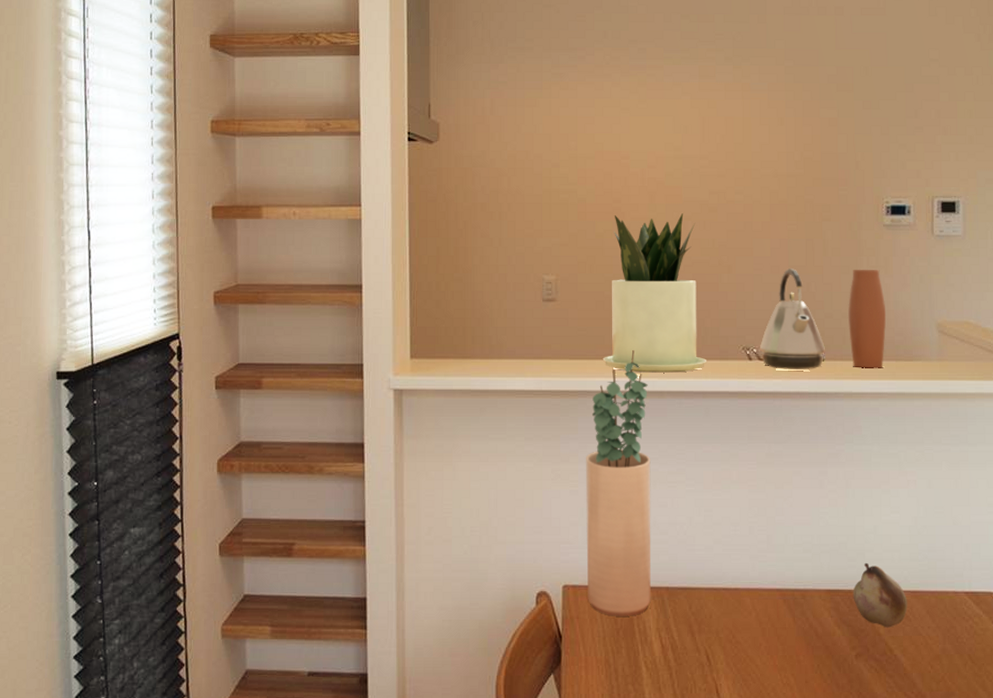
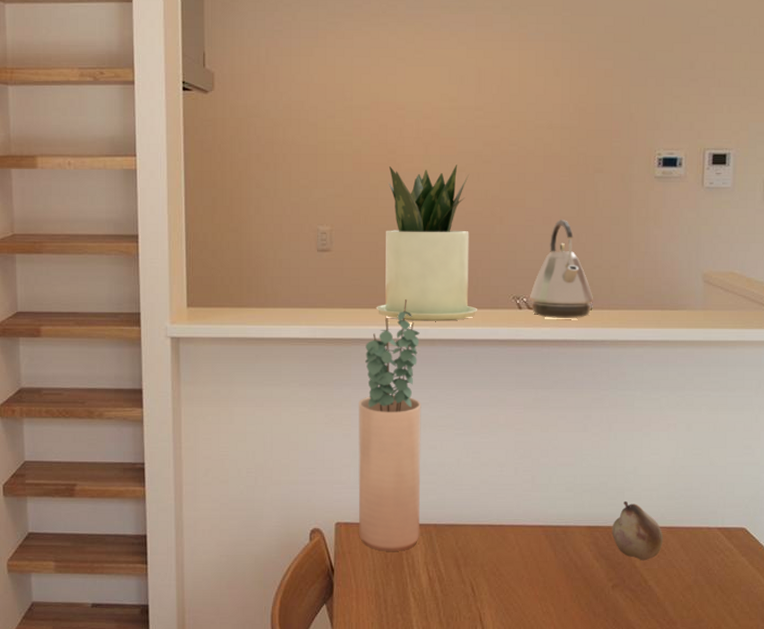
vase: present [847,269,887,369] -> none [616,220,654,318]

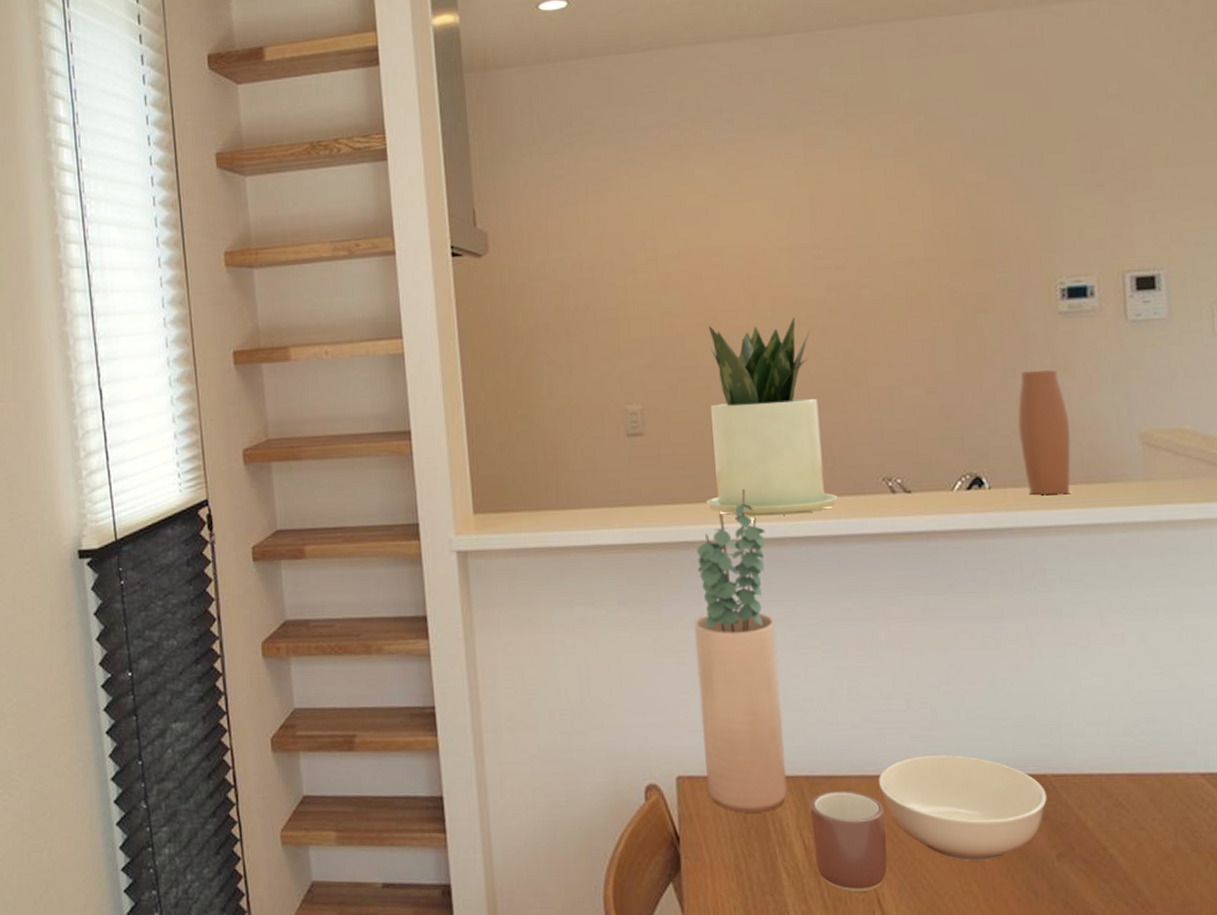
mug: none [435,536,491,612] -> present [809,790,888,892]
bowl: none [488,510,609,589] -> present [878,755,1047,861]
kettle: present [529,220,593,318] -> none [904,376,991,503]
fruit: present [611,500,663,561] -> none [1048,739,1124,821]
vase: none [616,220,654,318] -> present [1017,369,1071,496]

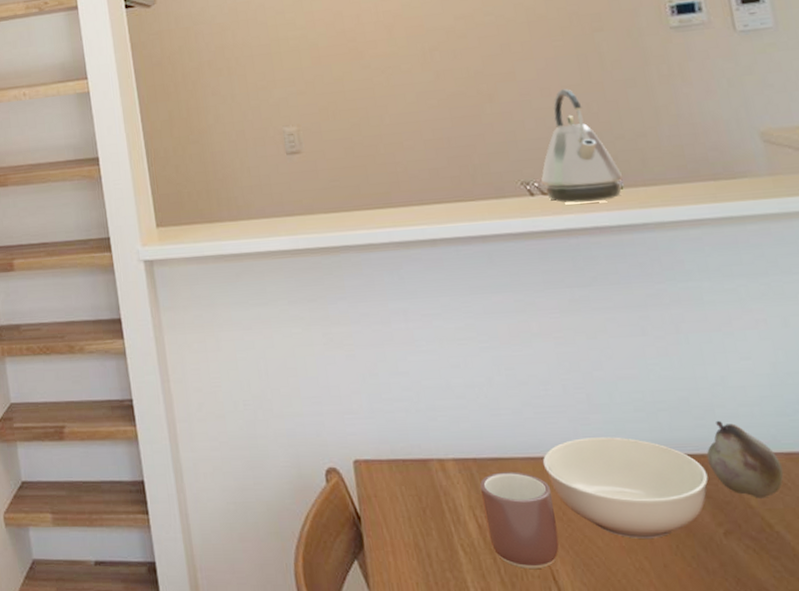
vase: present [694,488,787,813] -> none [356,196,458,494]
planter: present [706,317,839,516] -> none [352,44,482,221]
kettle: none [904,376,991,503] -> present [540,89,622,203]
vase: present [1017,369,1071,496] -> none [640,78,699,194]
fruit: none [1048,739,1124,821] -> present [706,420,784,499]

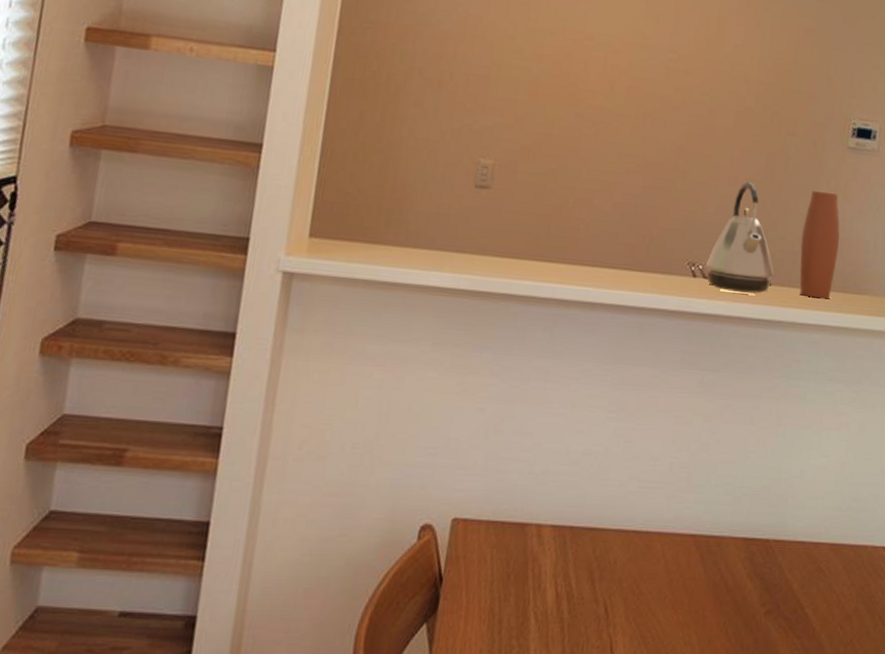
mug: present [479,472,560,568] -> none [563,542,633,639]
bowl: present [542,437,709,539] -> none [632,515,767,614]
vase: none [640,78,699,194] -> present [799,190,840,300]
fruit: present [706,420,784,499] -> none [769,509,825,583]

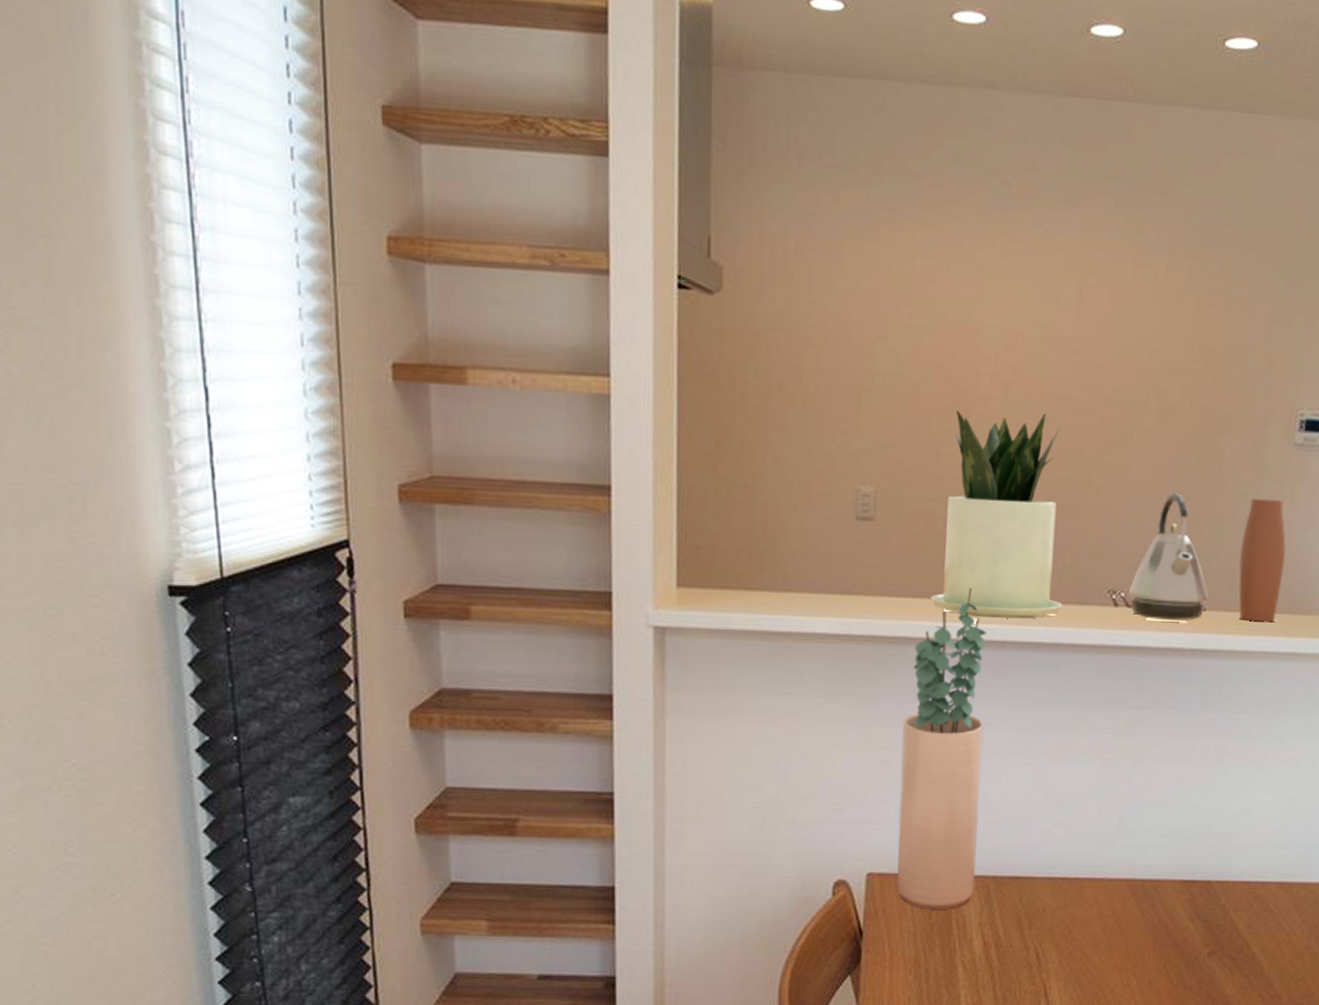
vase: none [479,252,580,559] -> present [897,587,987,910]
planter: none [533,101,654,284] -> present [930,410,1063,619]

